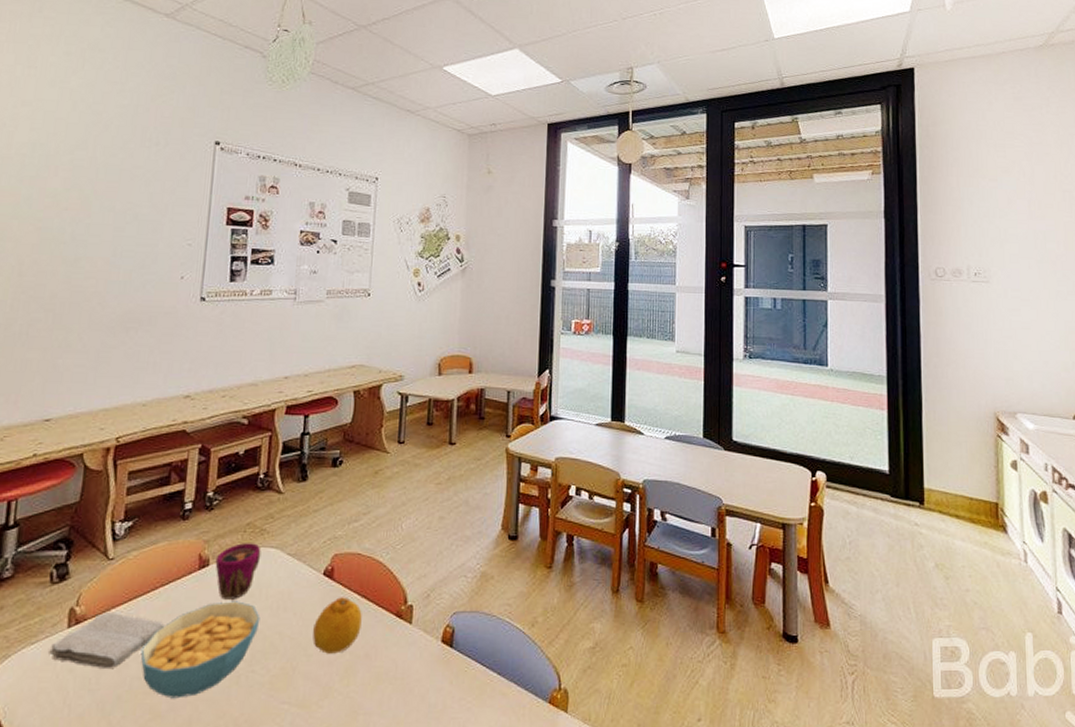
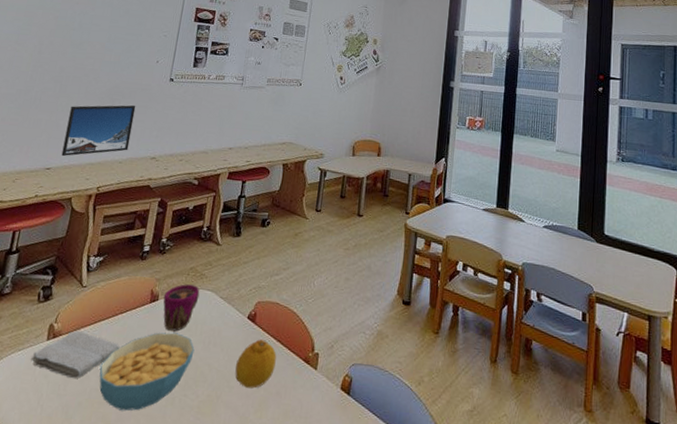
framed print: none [63,333,159,404] -> present [61,105,136,157]

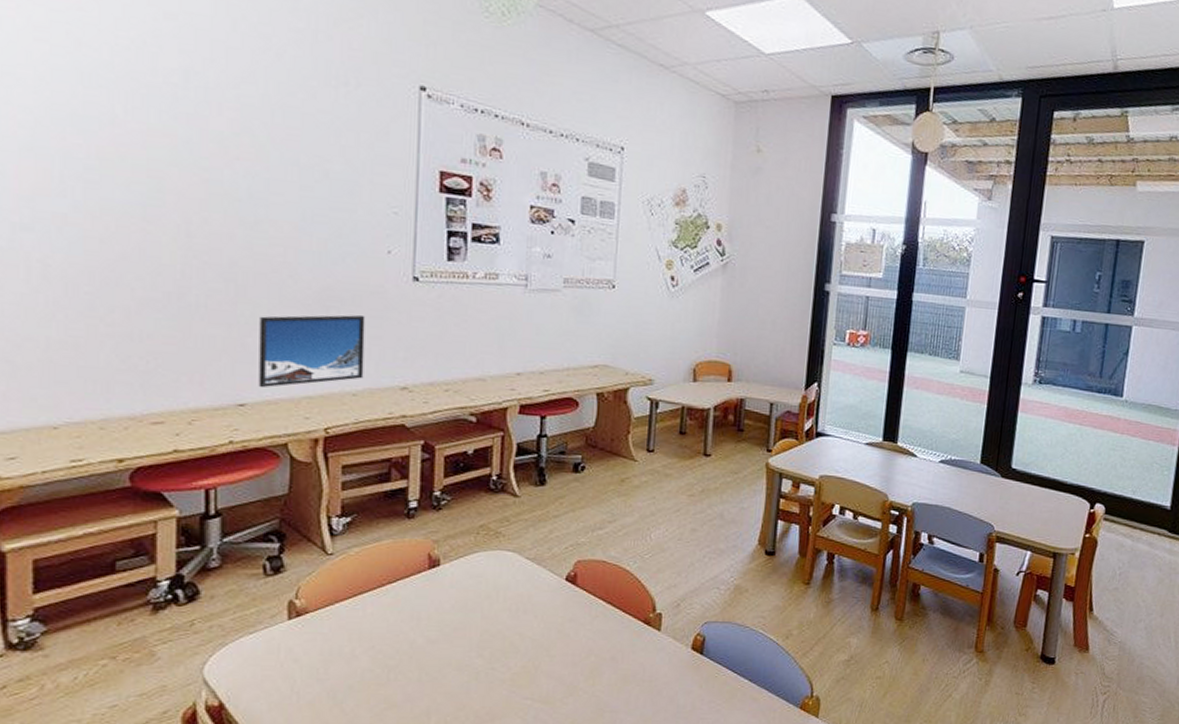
washcloth: present [31,330,120,378] -> none [270,605,395,660]
cereal bowl: present [99,332,195,411] -> none [370,601,499,691]
cup: present [163,284,200,331] -> none [446,545,497,600]
fruit: present [235,339,277,389] -> none [555,602,608,656]

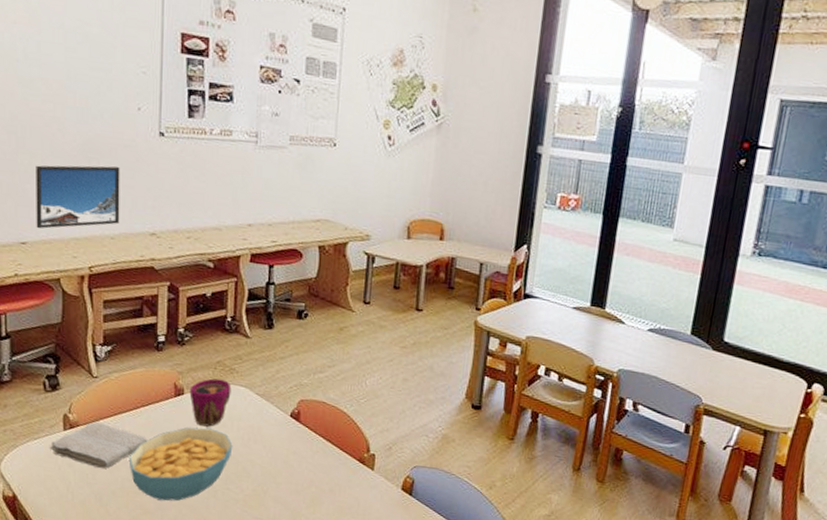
washcloth: none [270,605,395,660] -> present [50,421,148,469]
cereal bowl: none [370,601,499,691] -> present [128,427,233,501]
cup: none [446,545,497,600] -> present [189,378,232,427]

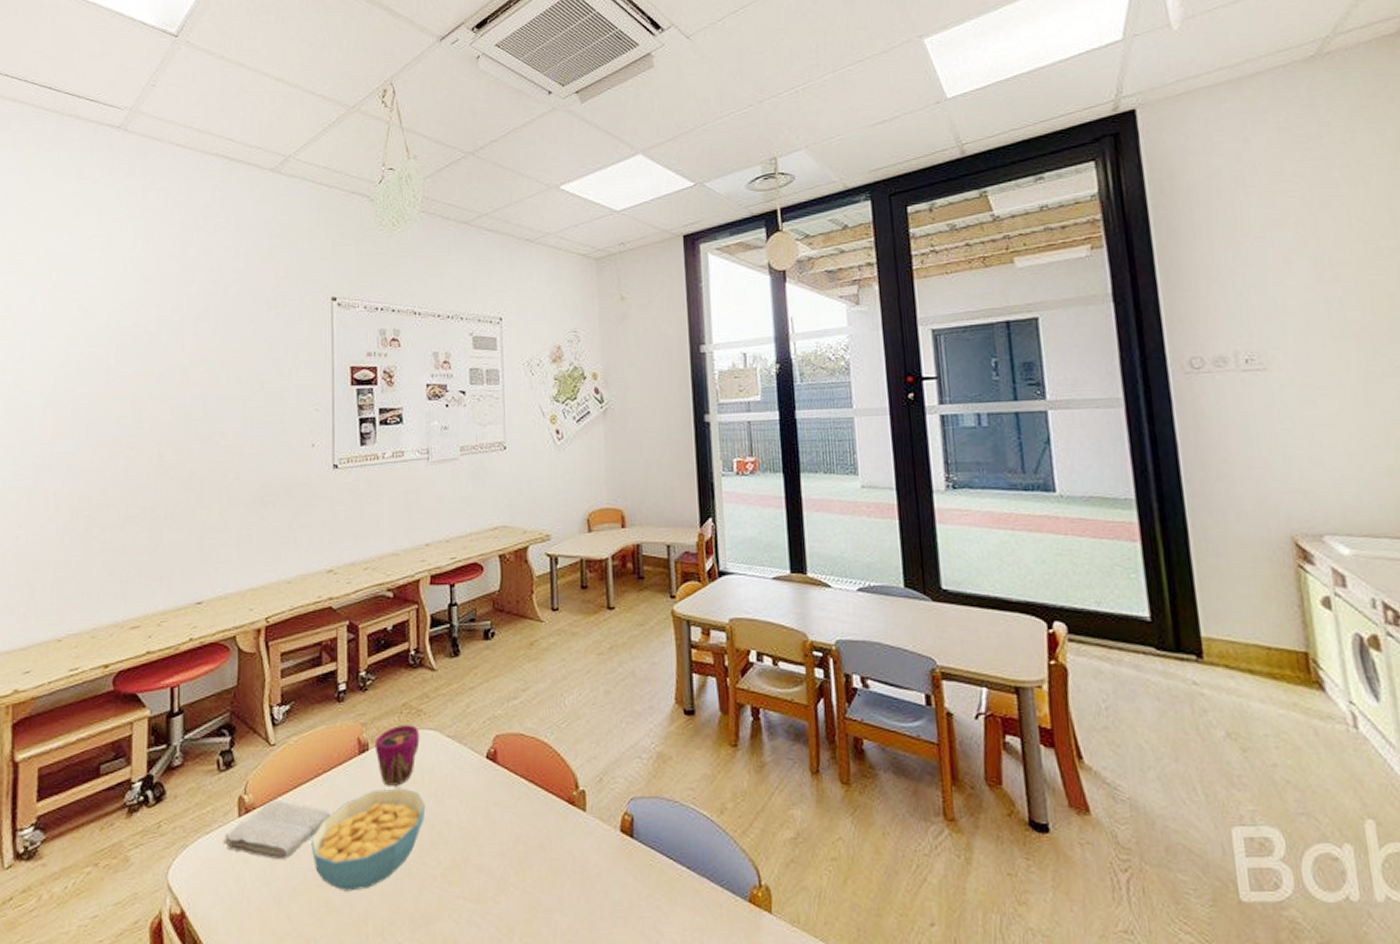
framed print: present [36,165,120,229] -> none [212,506,296,585]

